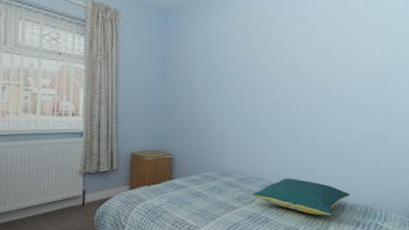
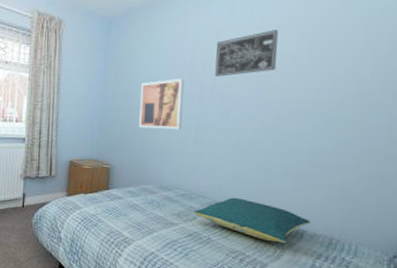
wall art: none [198,69,239,118] -> present [138,79,184,130]
wall art: none [265,25,317,67] -> present [214,30,279,77]

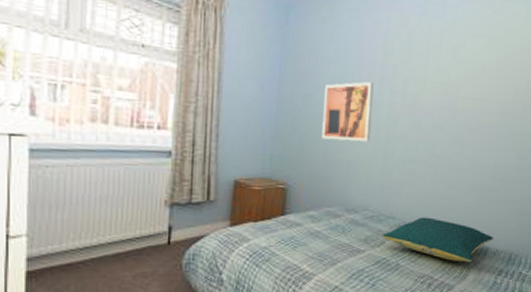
wall art: present [214,30,279,77] -> none [406,34,469,83]

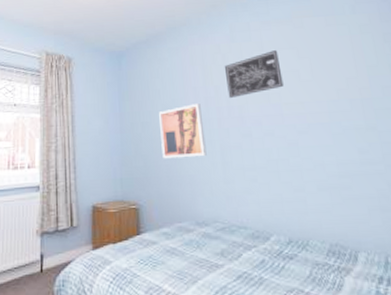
pillow: present [382,217,494,263] -> none [237,223,361,271]
wall art: none [406,34,469,83] -> present [224,50,284,98]

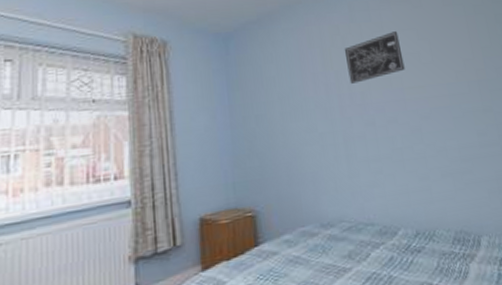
wall art: present [158,104,207,159] -> none [273,91,329,156]

